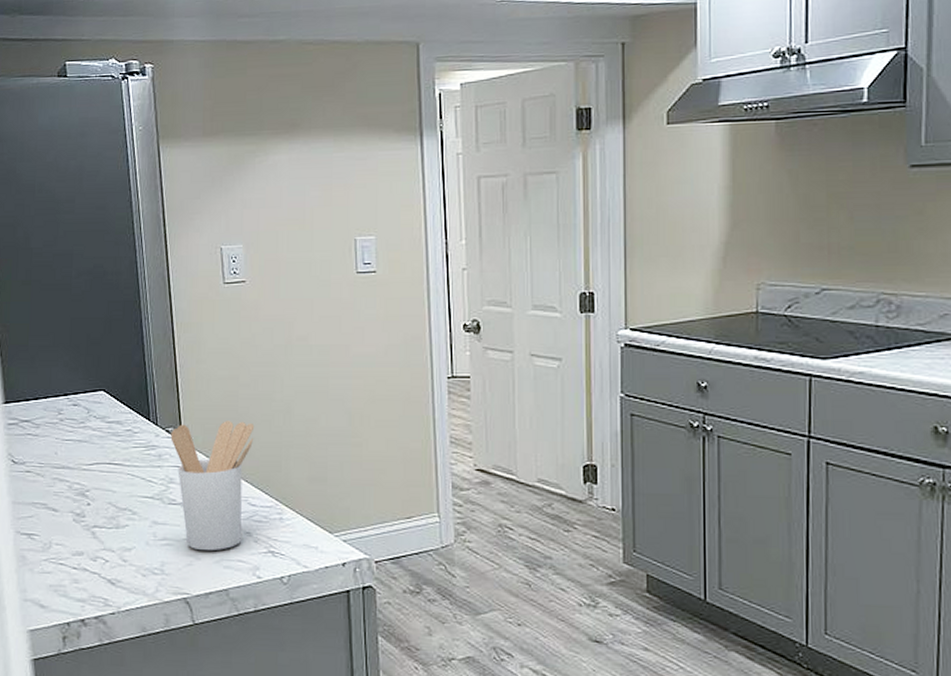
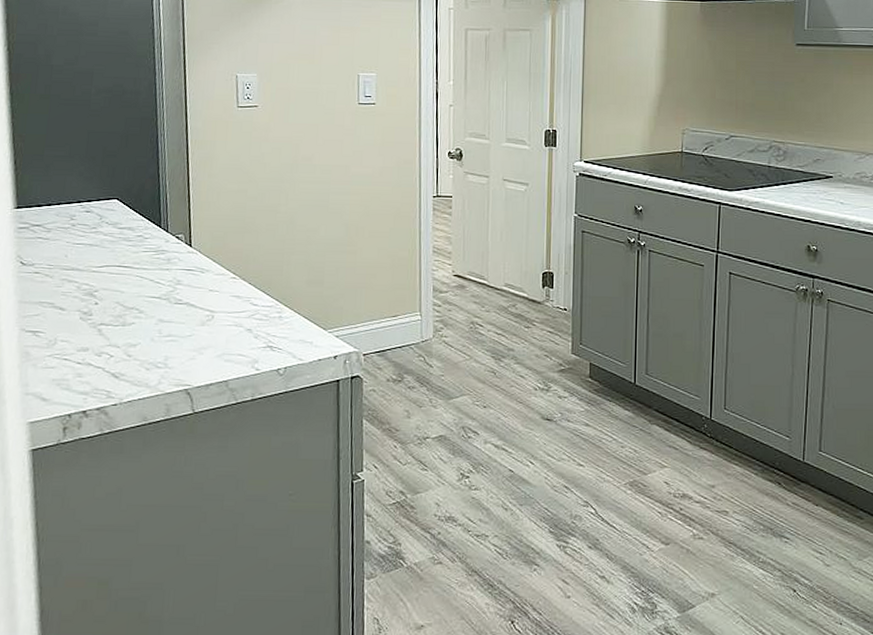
utensil holder: present [170,421,255,551] -> none [180,229,260,347]

